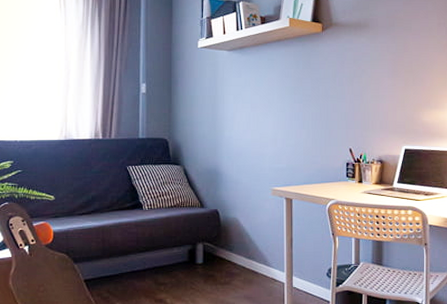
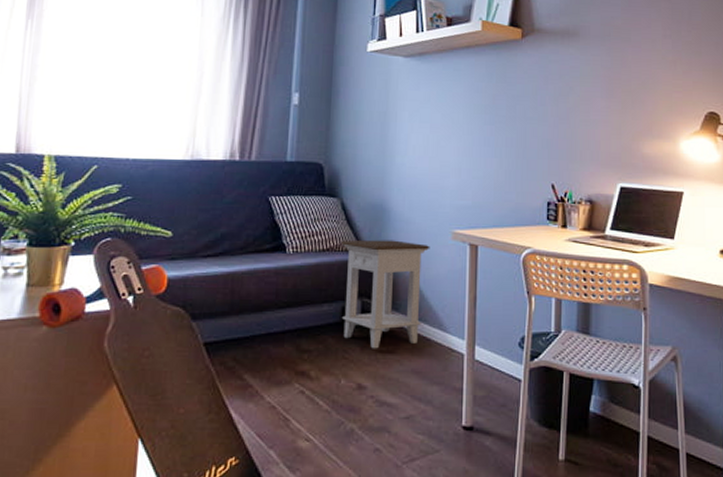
nightstand: none [184,197,255,281] -> present [340,239,430,349]

